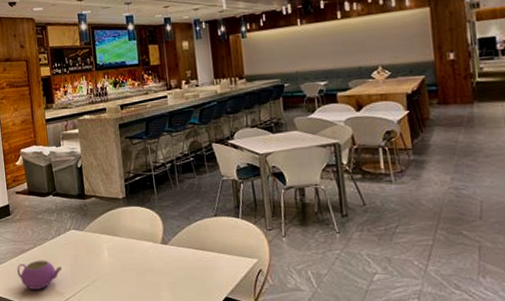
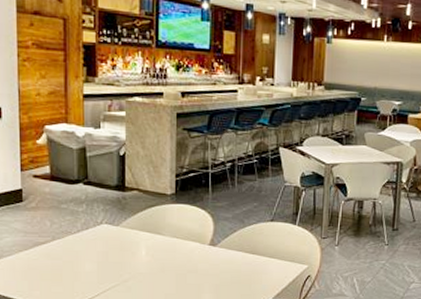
teapot: present [17,260,63,291] -> none [26,255,87,289]

